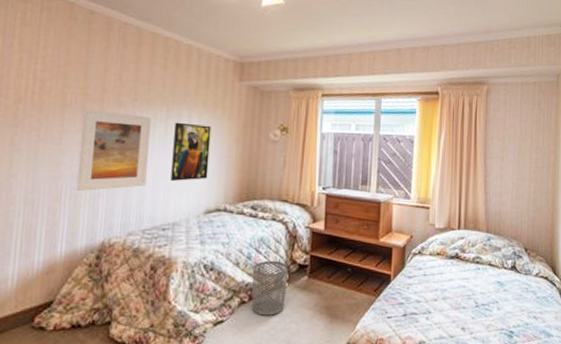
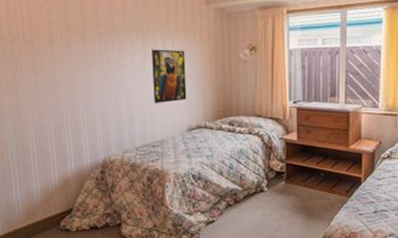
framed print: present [76,109,151,191] -> none [69,43,133,117]
waste bin: present [251,260,289,316] -> none [235,169,267,216]

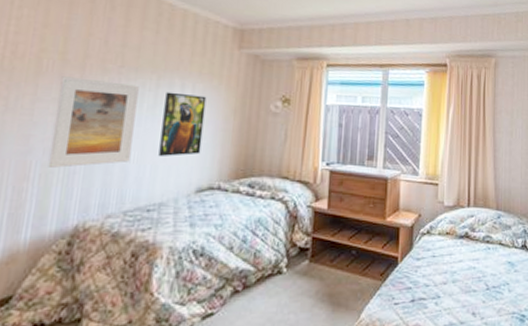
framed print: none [69,43,133,117] -> present [48,76,139,168]

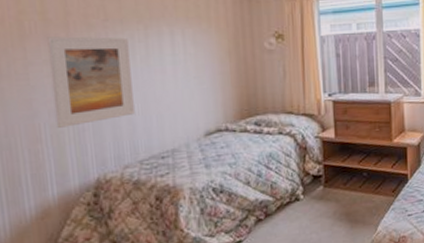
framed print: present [158,92,207,156] -> none [156,40,203,105]

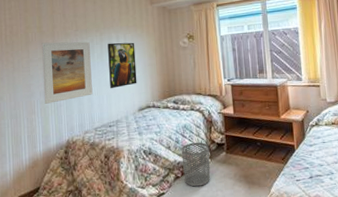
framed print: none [156,40,203,105] -> present [107,42,137,88]
waste bin: none [264,174,303,231] -> present [181,142,211,187]

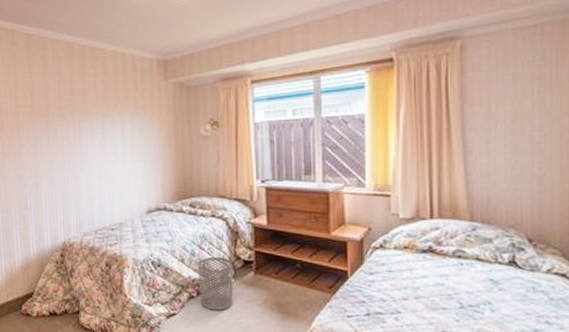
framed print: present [41,41,93,104] -> none [34,125,92,198]
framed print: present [107,42,137,88] -> none [110,128,146,184]

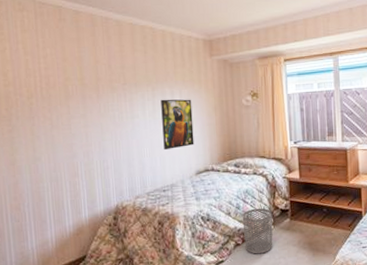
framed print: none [110,128,146,184] -> present [161,99,194,149]

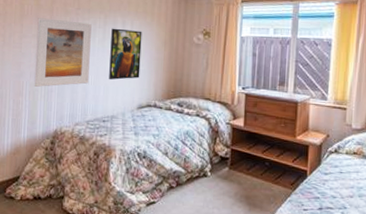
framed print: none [84,97,144,166] -> present [34,18,92,87]
waste bin: present [242,208,273,254] -> none [179,151,212,201]

